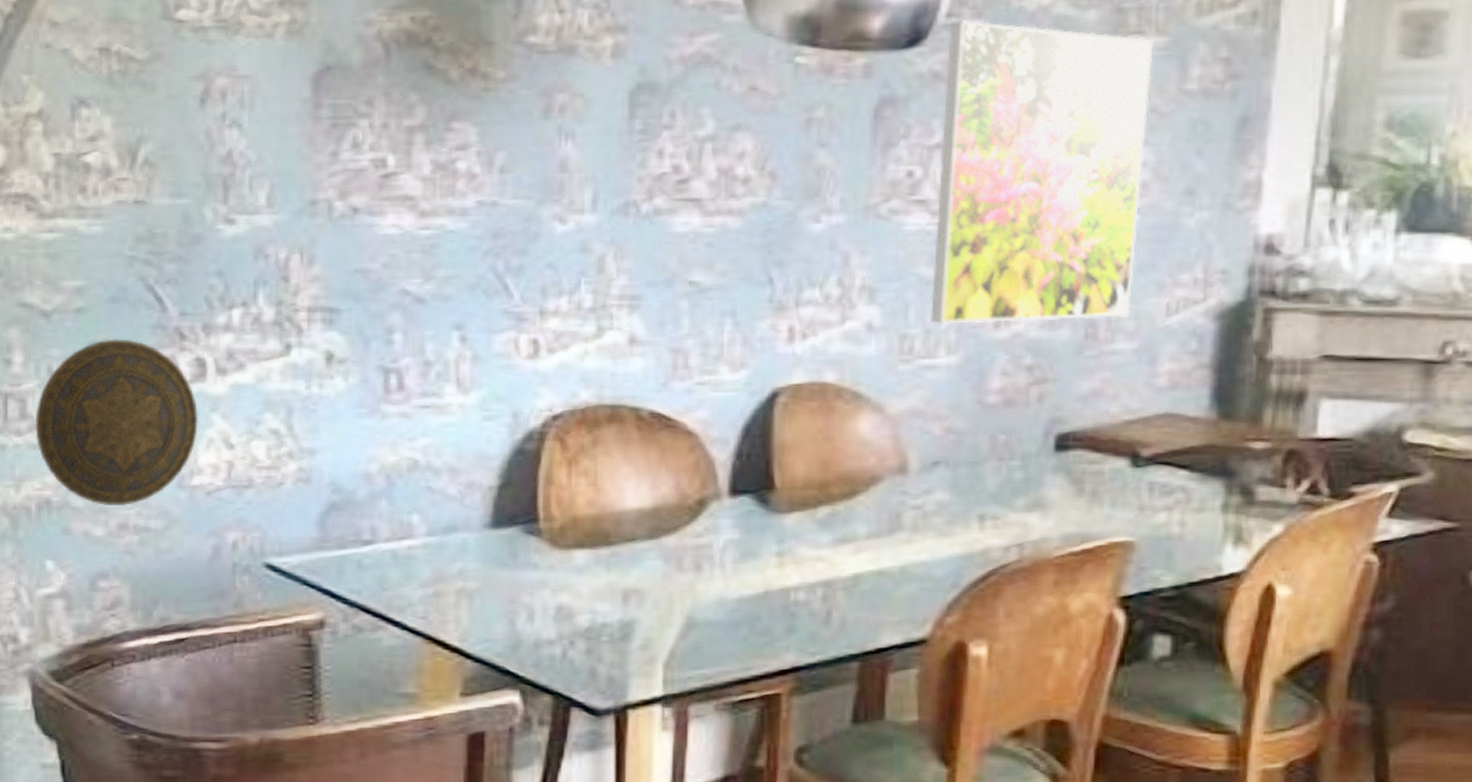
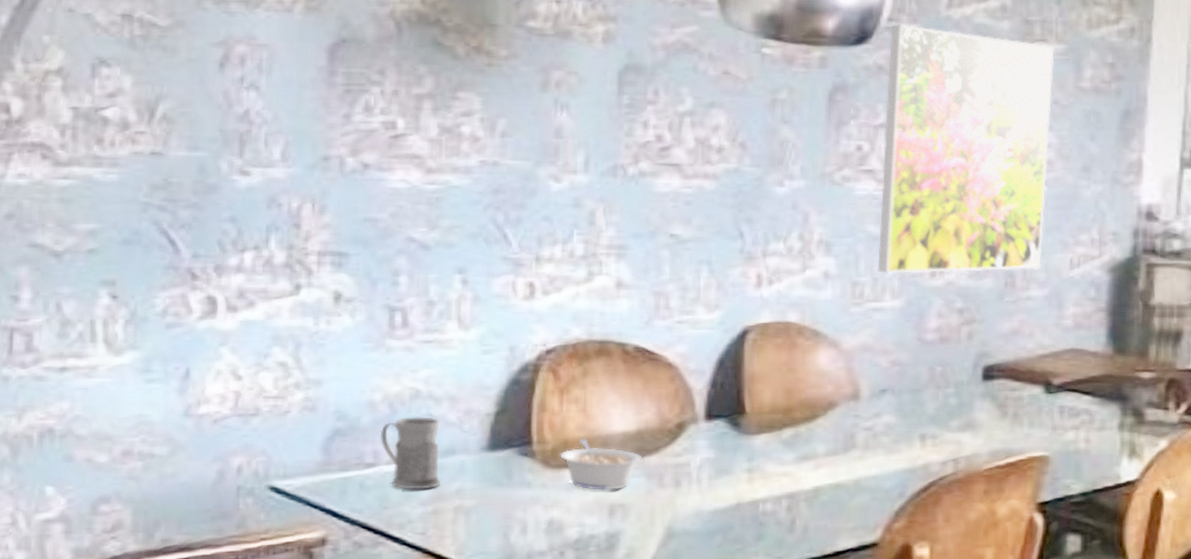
decorative plate: present [35,339,199,507] -> none [40,278,208,434]
mug: none [377,490,442,570] -> present [380,417,441,490]
legume: none [568,515,659,574] -> present [560,438,642,490]

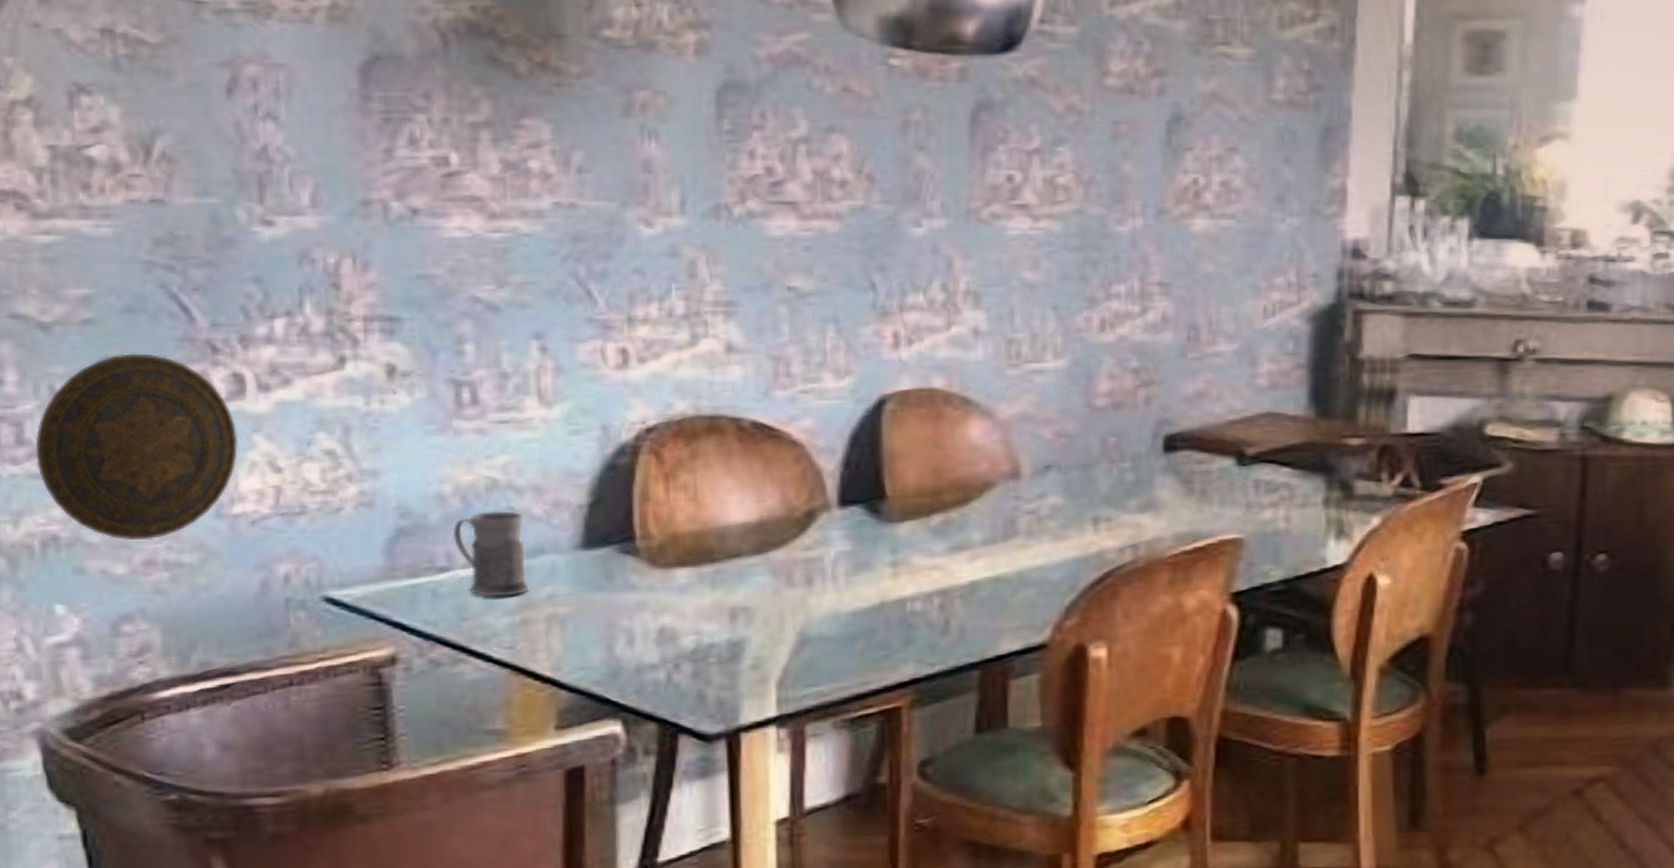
decorative plate: none [40,278,208,434] -> present [34,353,239,541]
legume: present [560,438,642,490] -> none [668,531,766,592]
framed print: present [878,23,1055,273] -> none [1036,26,1240,328]

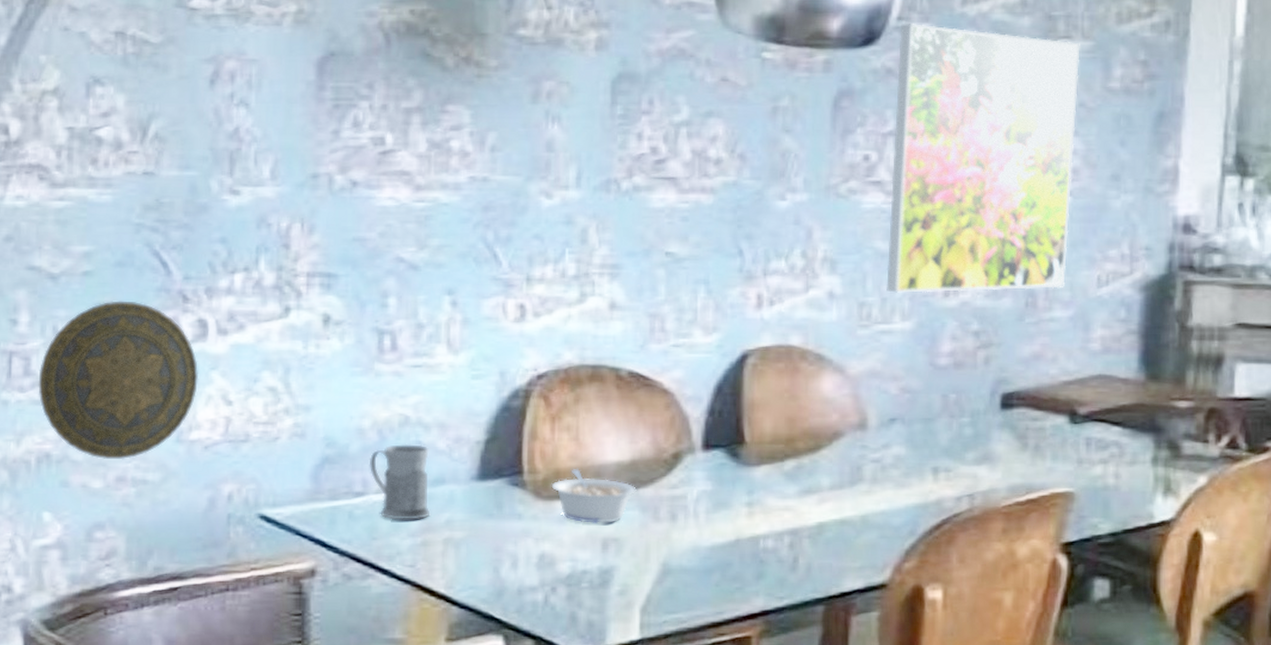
legume: none [668,531,766,592] -> present [551,468,636,523]
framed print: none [1036,26,1240,328] -> present [886,22,1080,293]

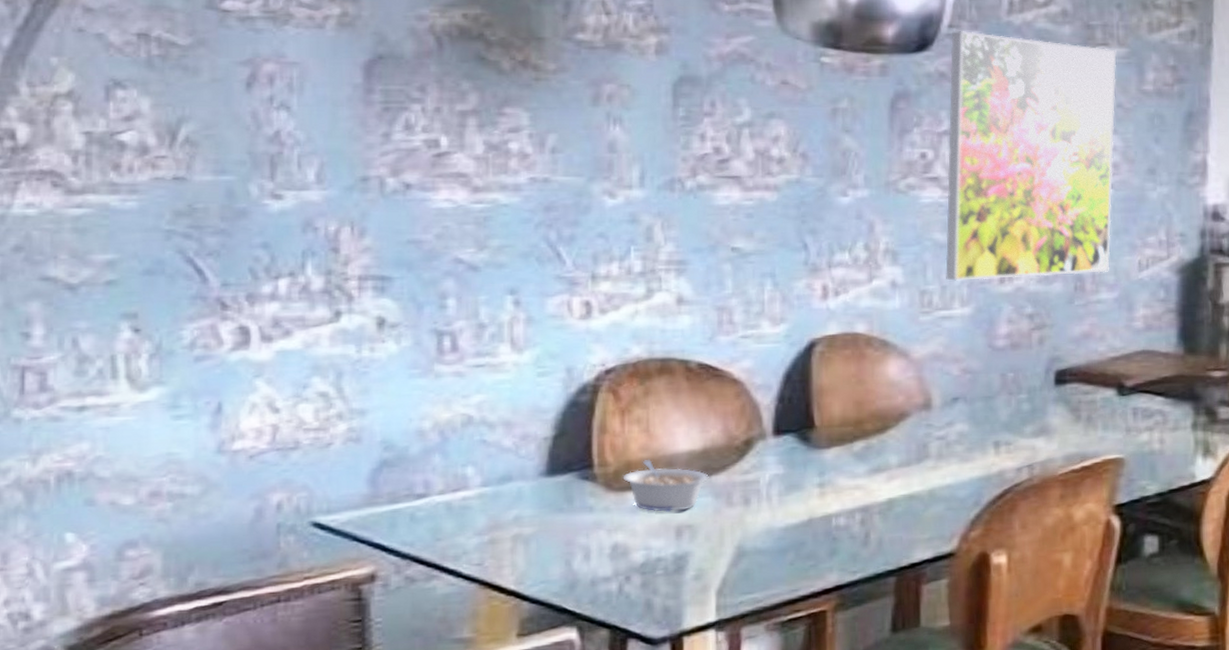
decorative plate: present [38,300,199,460] -> none [56,310,242,474]
mug: present [369,444,431,520] -> none [430,443,498,520]

